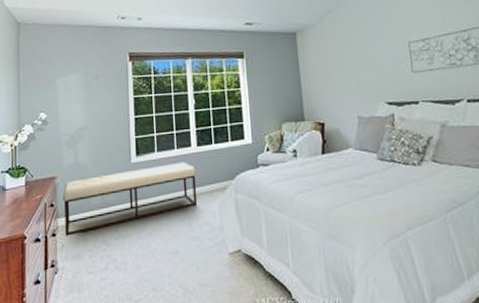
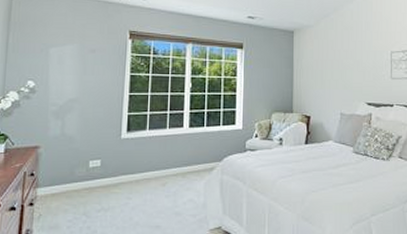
bench: present [63,161,198,236] -> none [44,141,185,206]

